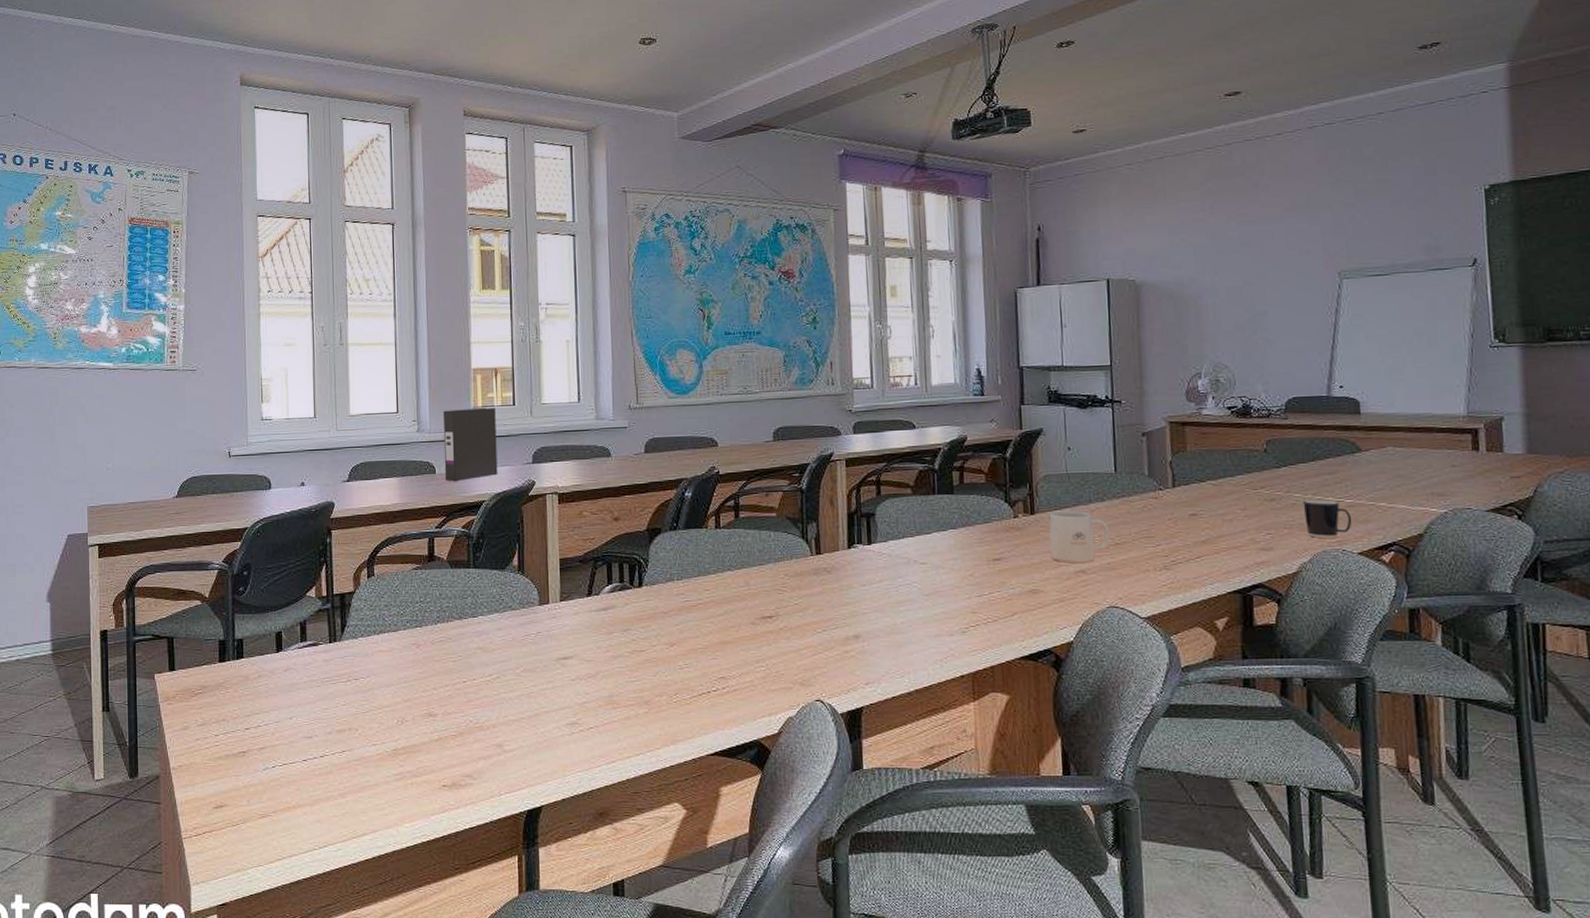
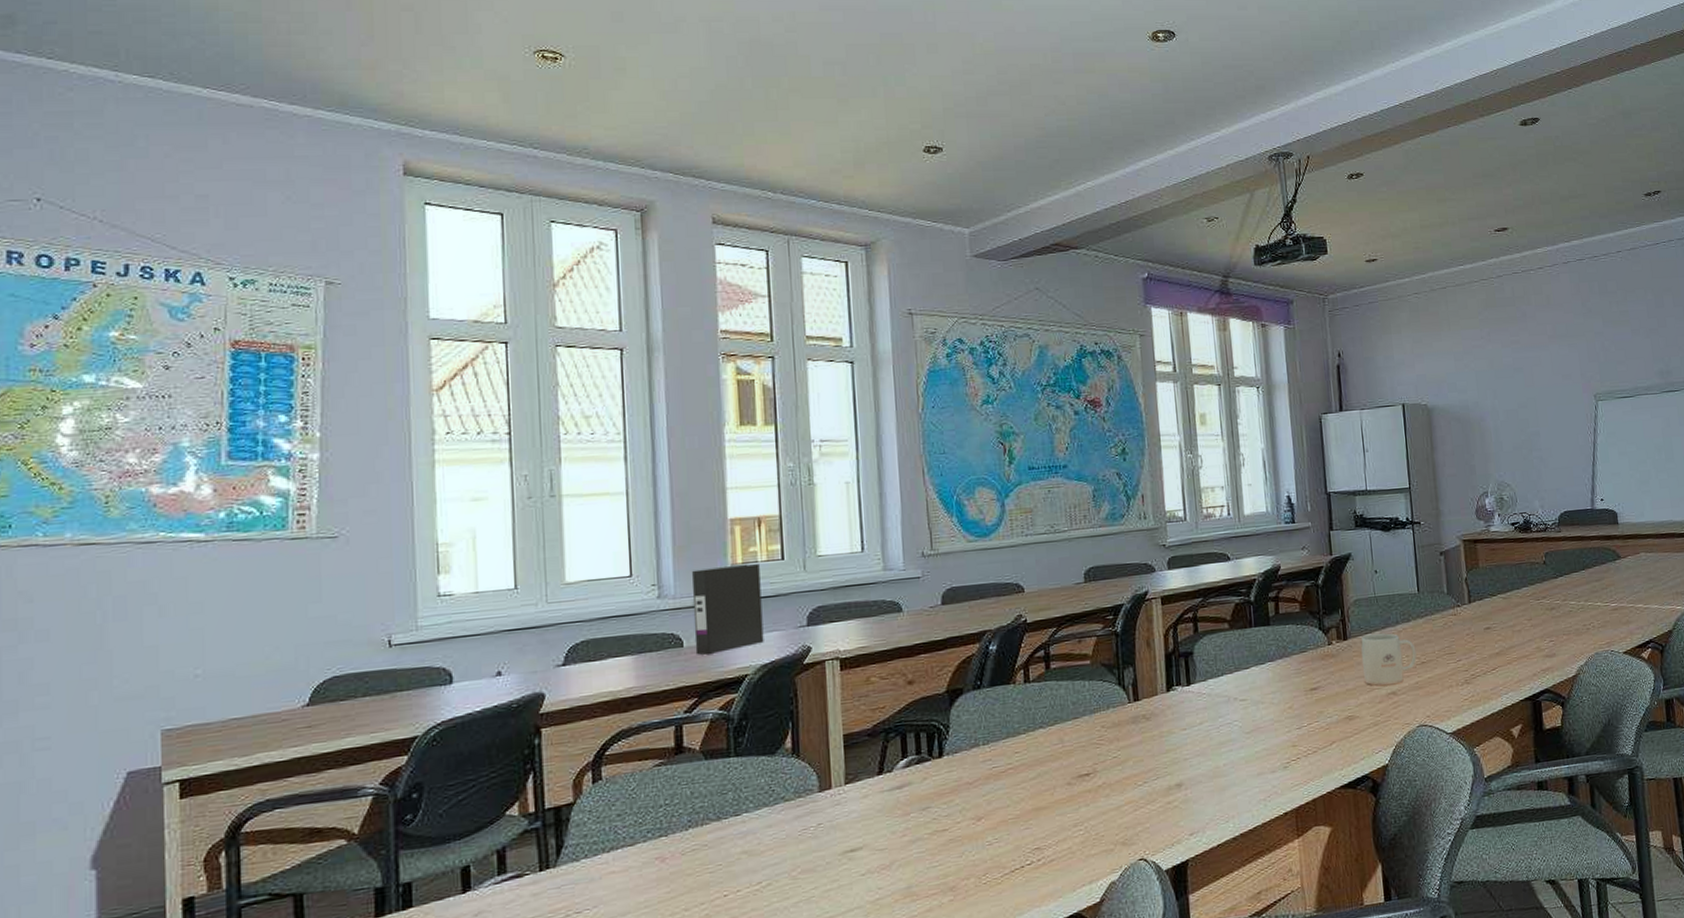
mug: present [1302,499,1352,539] -> none [1577,604,1617,642]

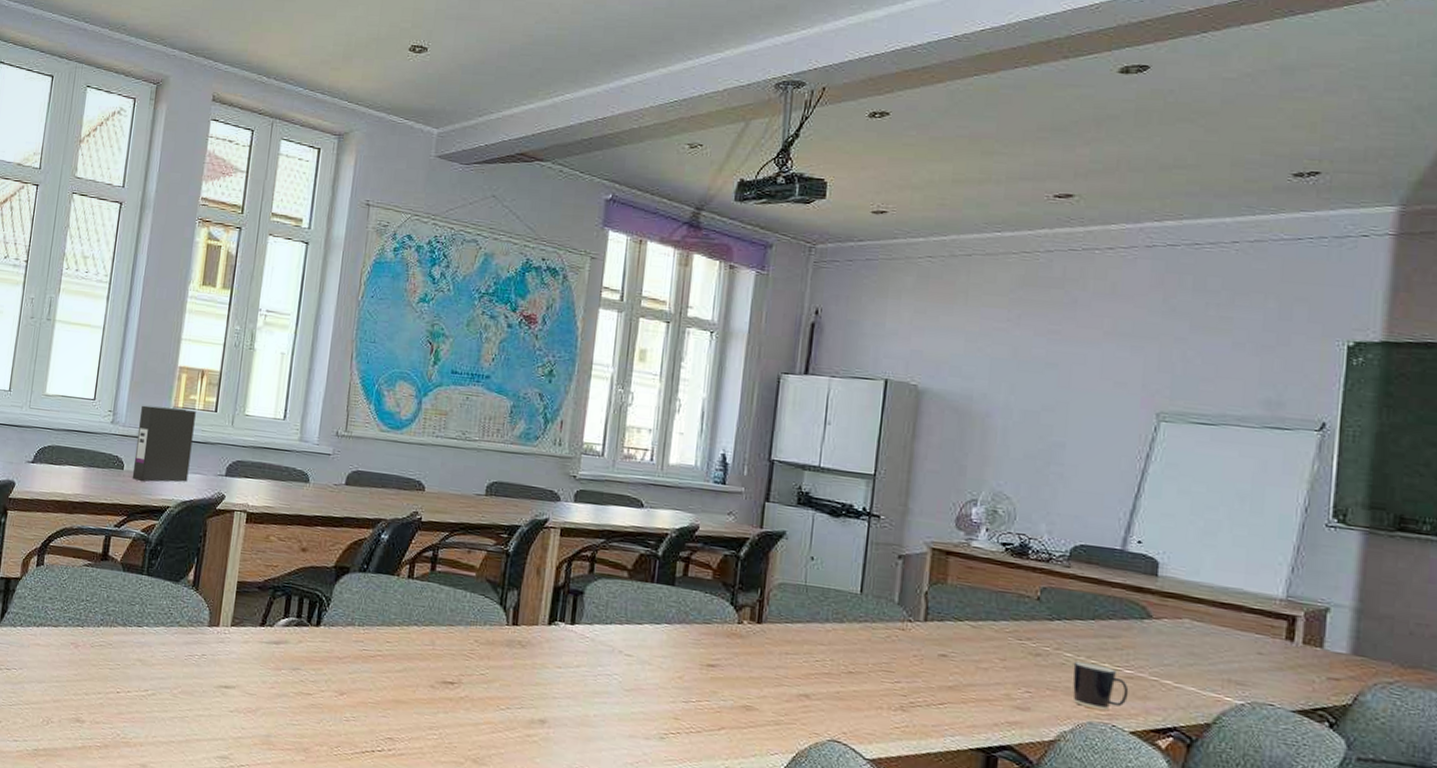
mug: present [1360,633,1417,686] -> none [772,624,845,688]
mug: none [1577,604,1617,642] -> present [1072,661,1129,711]

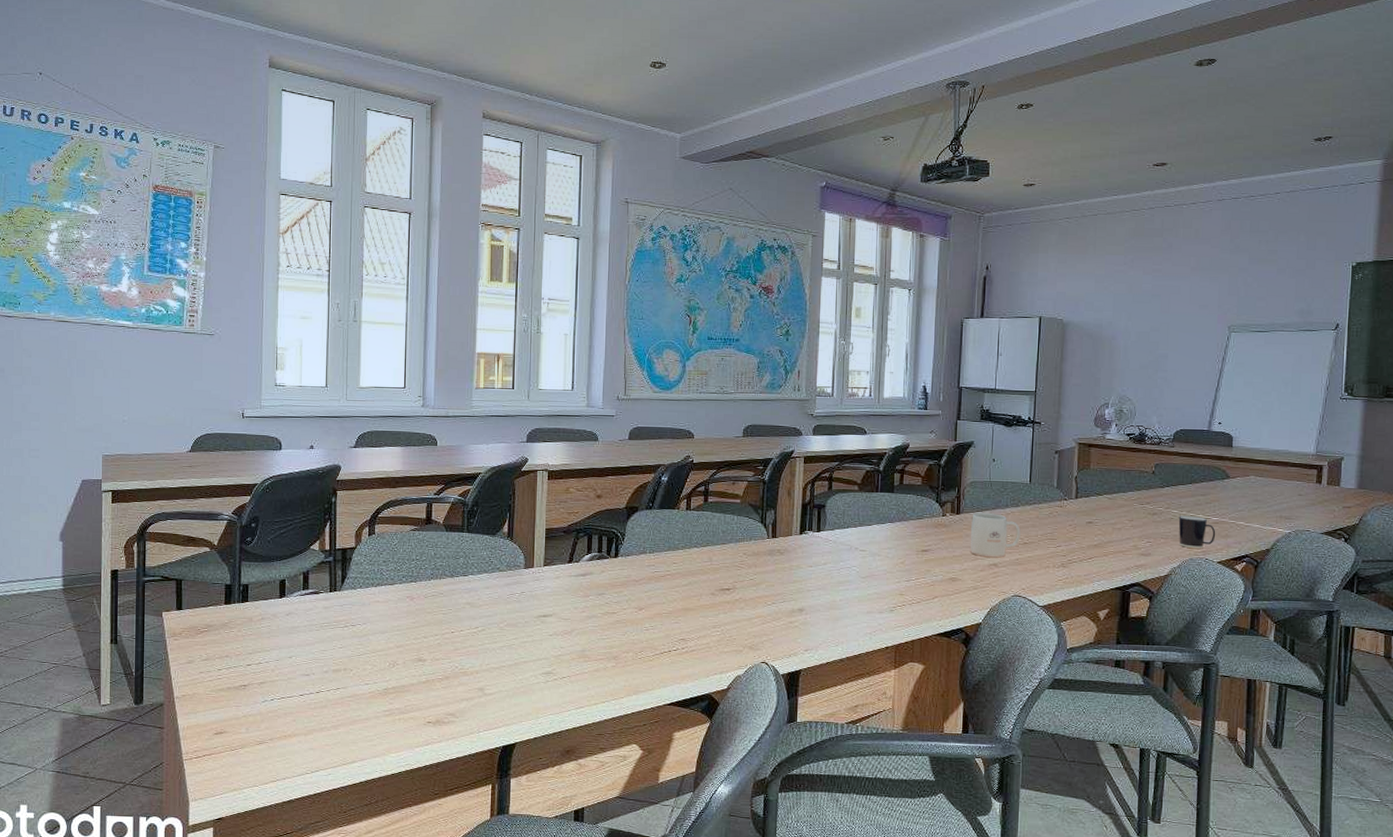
binder: present [132,405,196,482] -> none [445,388,496,454]
mug: none [772,624,845,688] -> present [969,513,1021,558]

